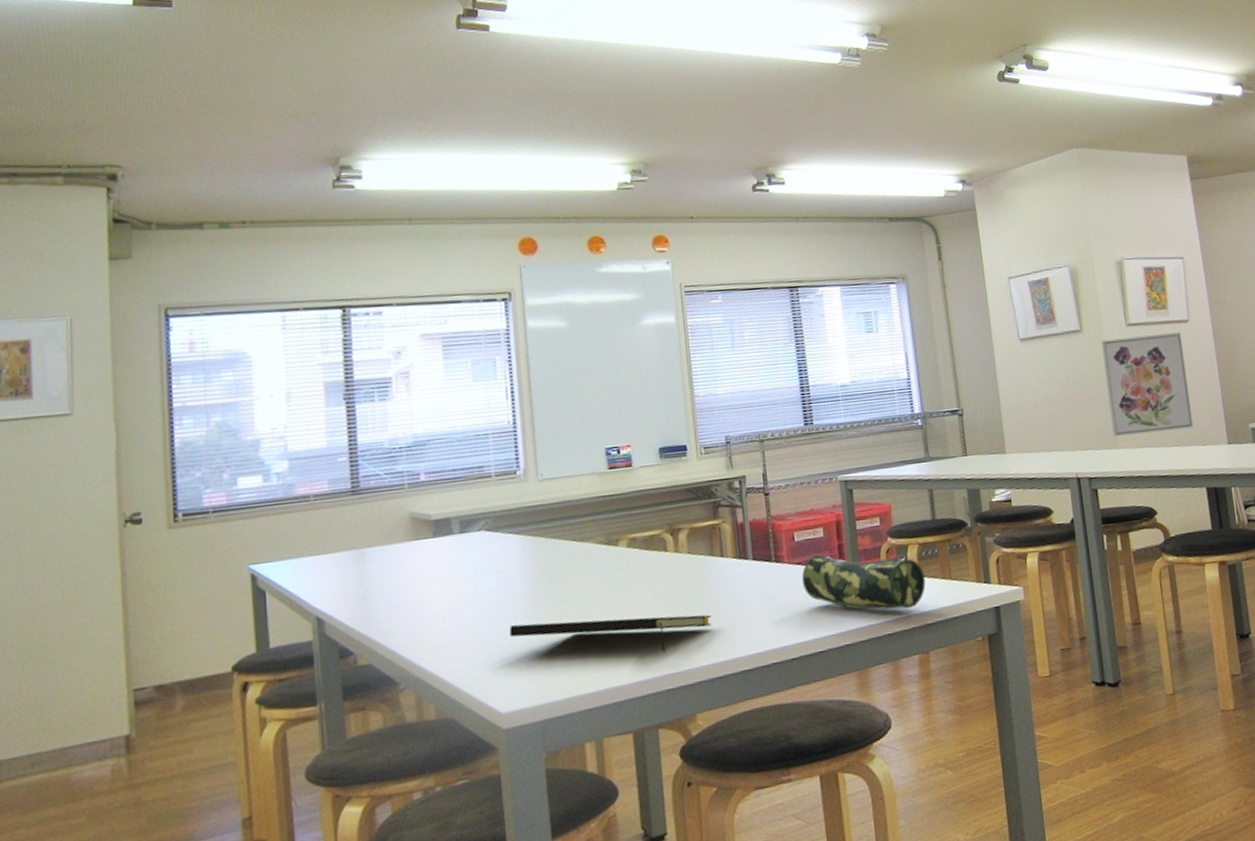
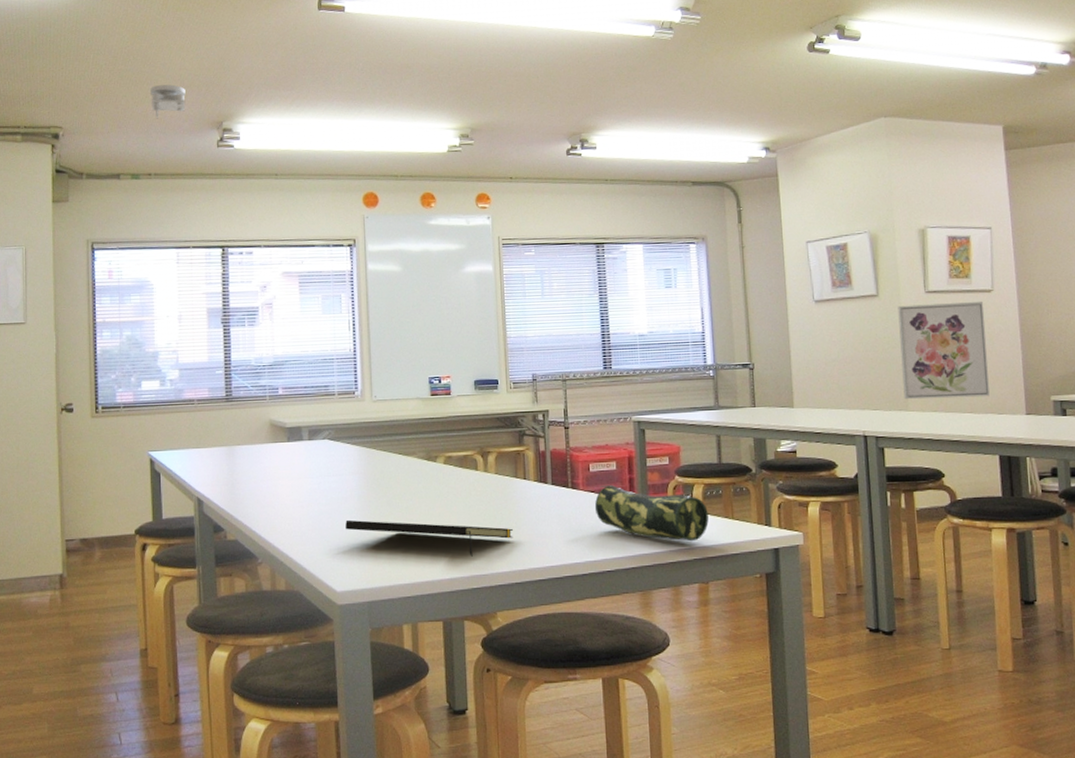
smoke detector: none [243,114,291,155] -> present [150,84,186,119]

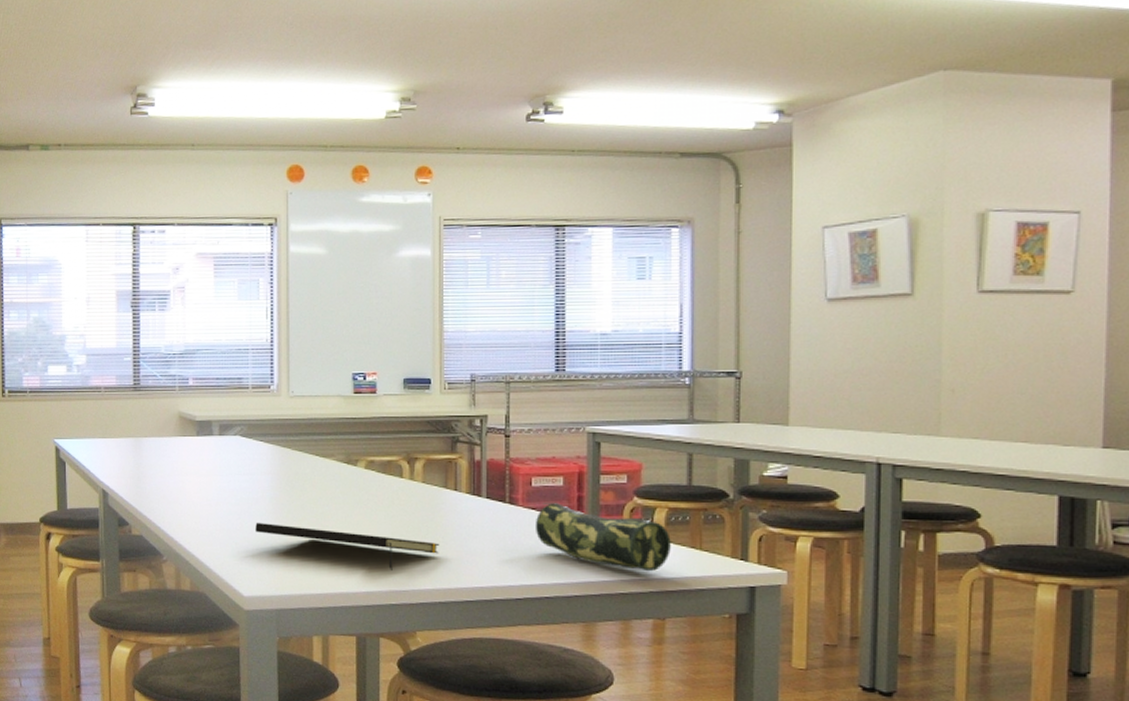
smoke detector: present [150,84,186,119] -> none [61,45,98,84]
wall art: present [898,302,990,400] -> none [936,306,1059,424]

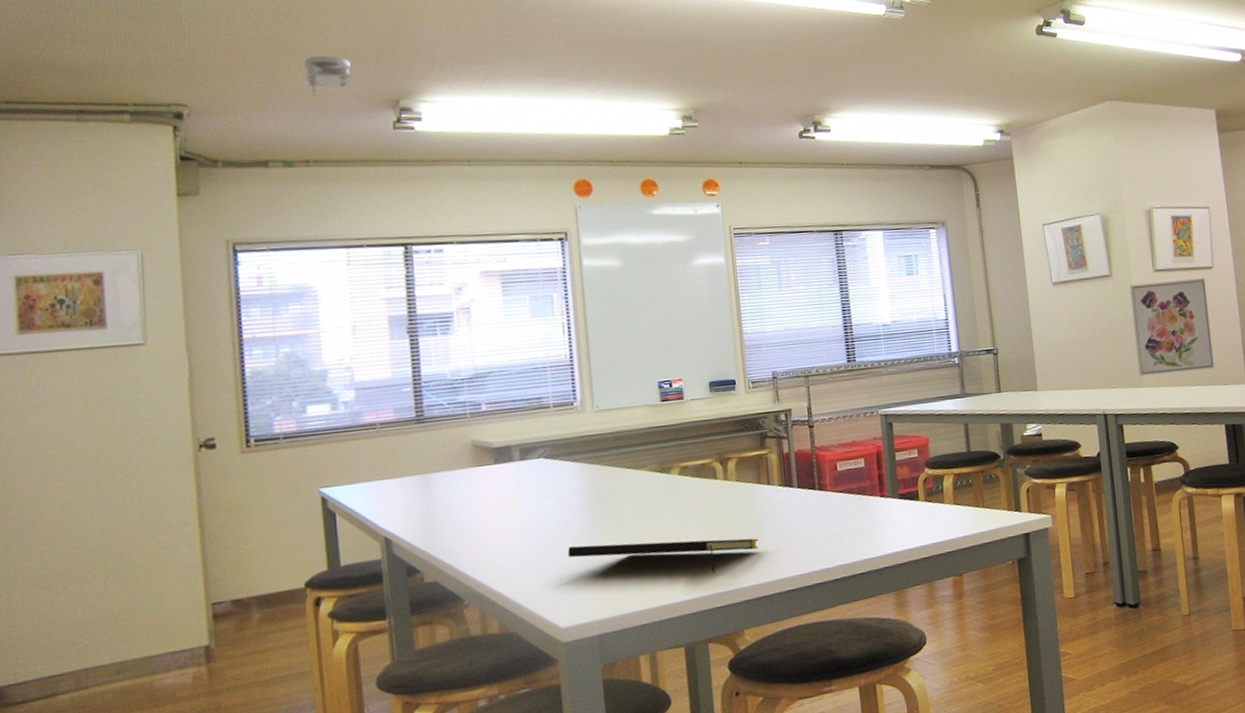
smoke detector: none [61,45,98,84] -> present [304,56,352,96]
pencil case: present [534,502,671,572] -> none [843,482,960,535]
wall art: none [936,306,1059,424] -> present [1130,278,1214,376]

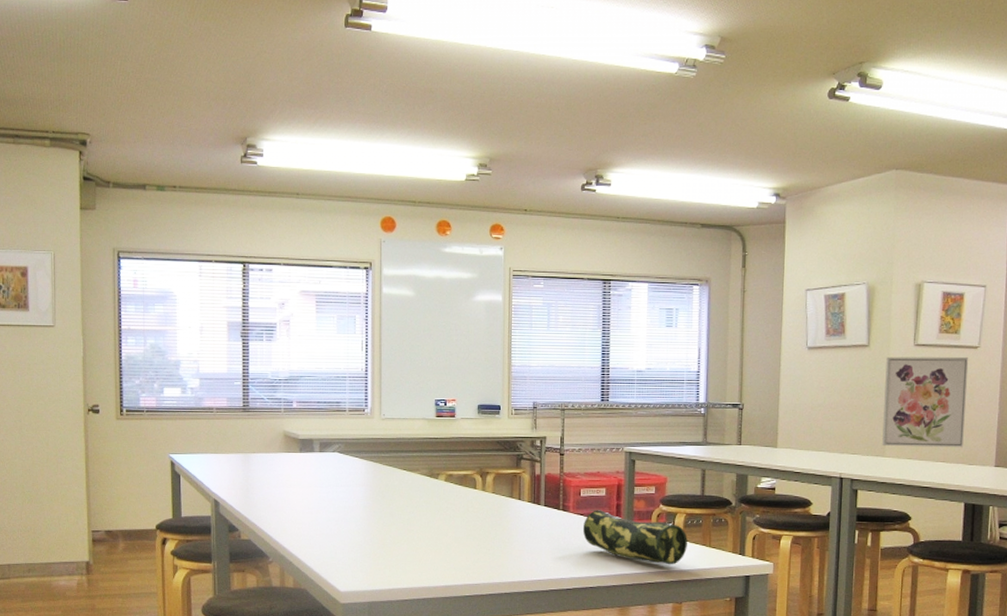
smoke detector: present [304,56,352,96] -> none [176,96,211,131]
notepad: present [568,538,759,573] -> none [351,527,505,567]
pencil case: none [843,482,960,535] -> present [582,509,687,565]

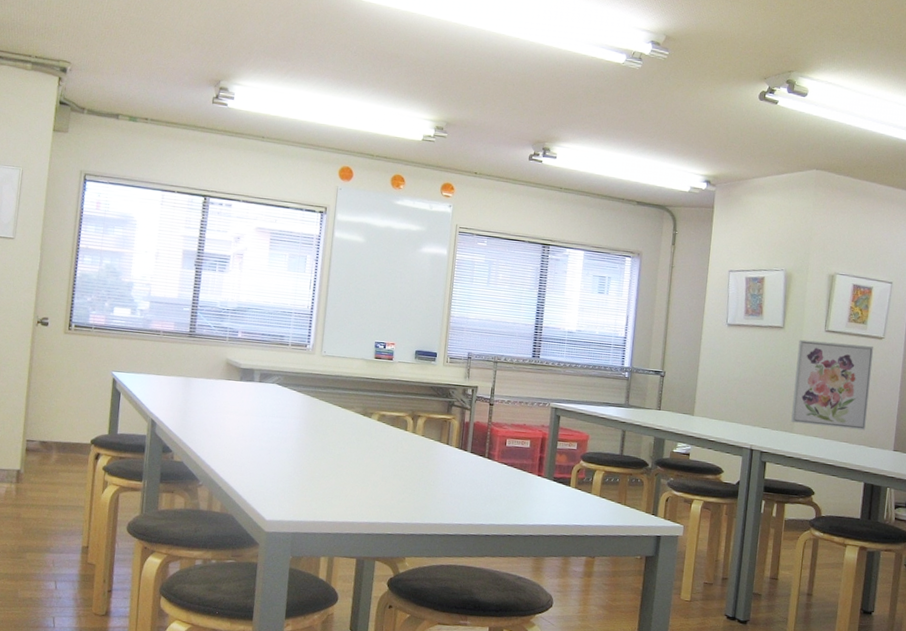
pencil case: present [582,509,687,565] -> none [505,460,604,520]

